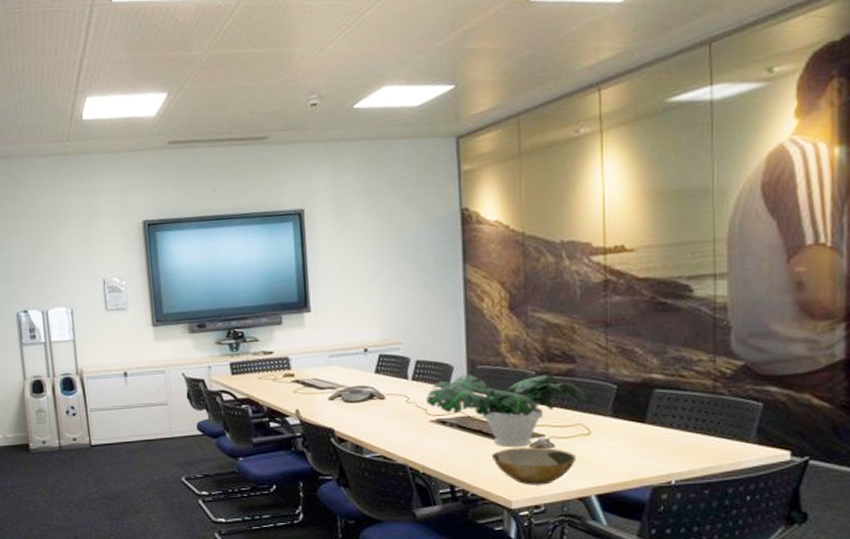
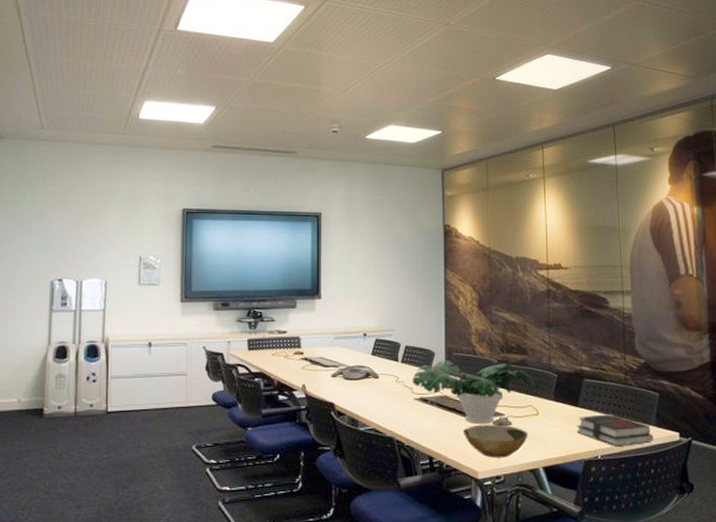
book: none [643,431,752,469] -> present [577,414,653,446]

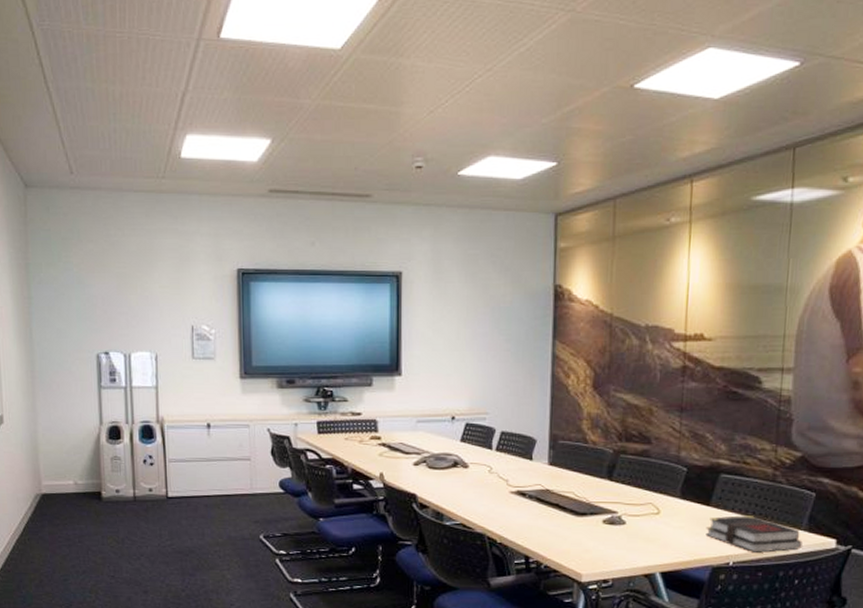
potted plant: present [412,360,540,424] -> none [508,449,665,523]
bowl: present [464,424,527,458] -> none [567,523,644,560]

